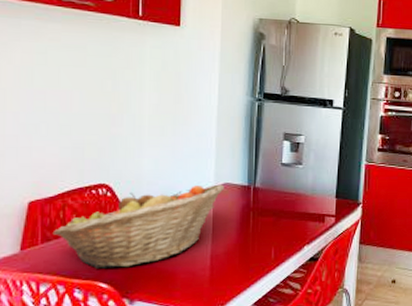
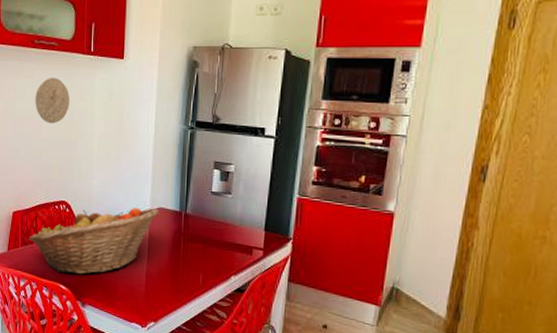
decorative plate: none [62,42,112,95] -> present [35,78,70,124]

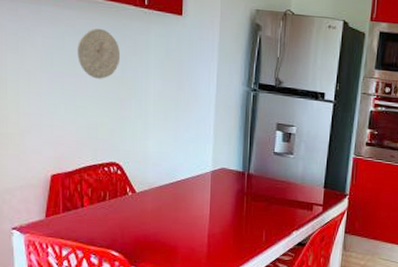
fruit basket: present [28,208,159,275] -> none [72,168,221,239]

